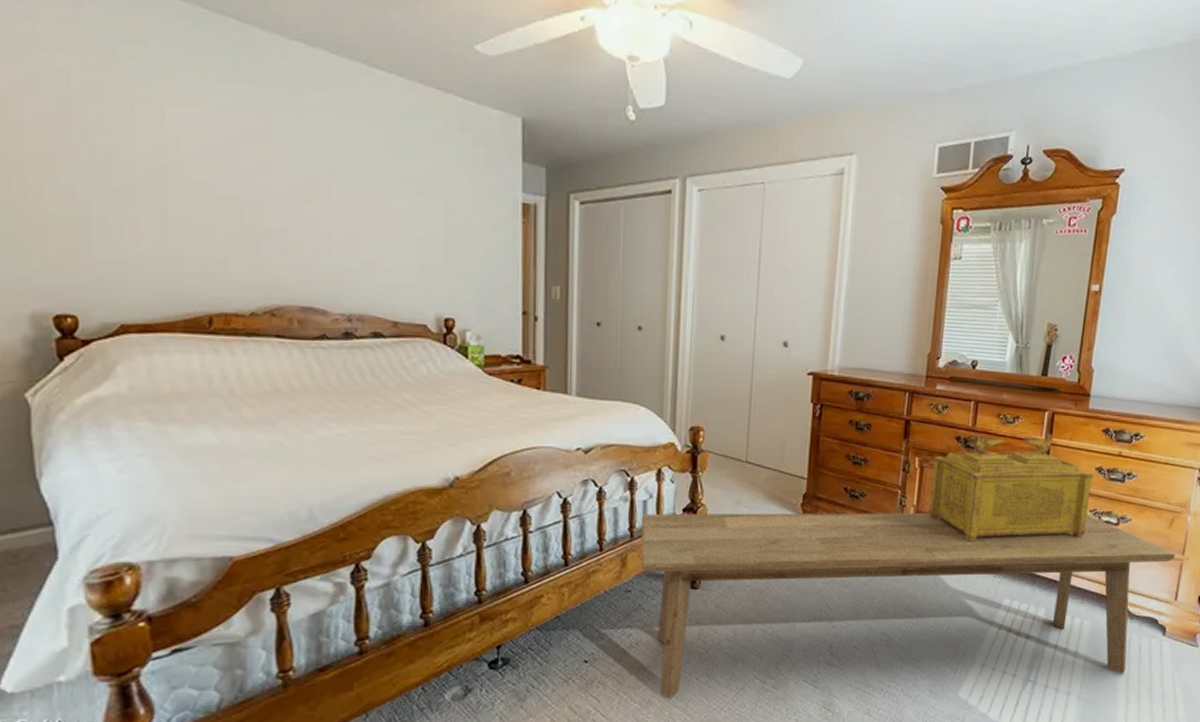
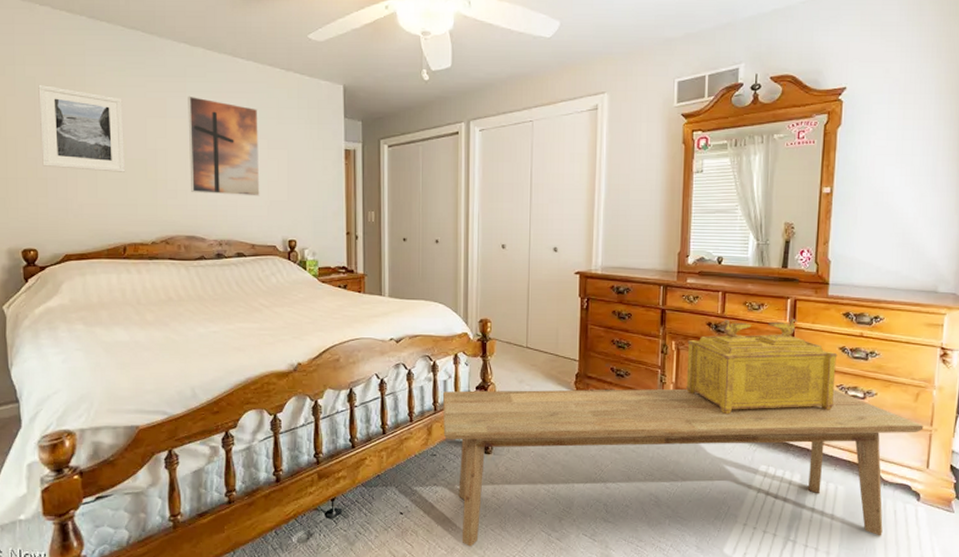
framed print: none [74,80,211,215] -> present [38,84,126,172]
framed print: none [303,115,405,259] -> present [188,95,260,196]

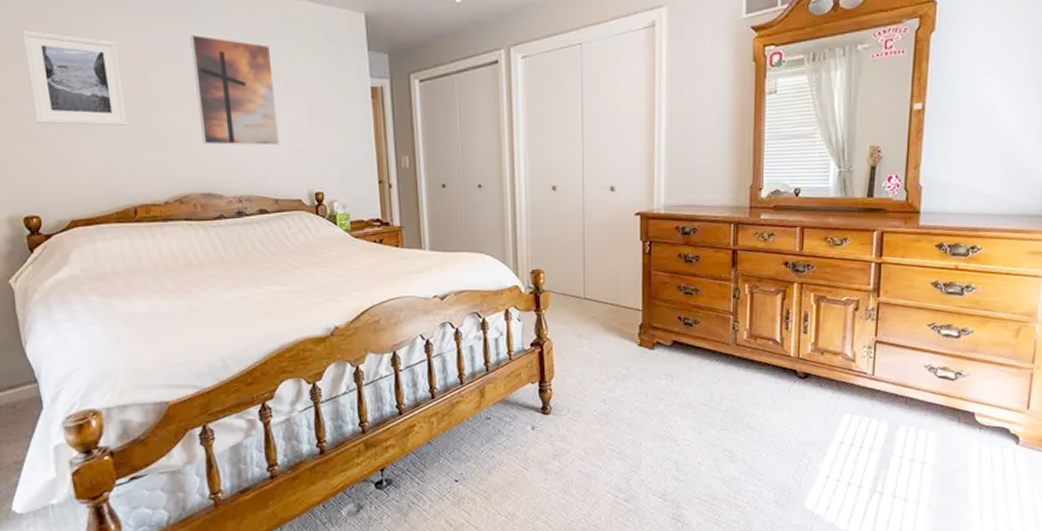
bench: present [442,388,924,547] -> none [494,328,1025,512]
decorative box: present [686,318,838,415] -> none [761,252,930,362]

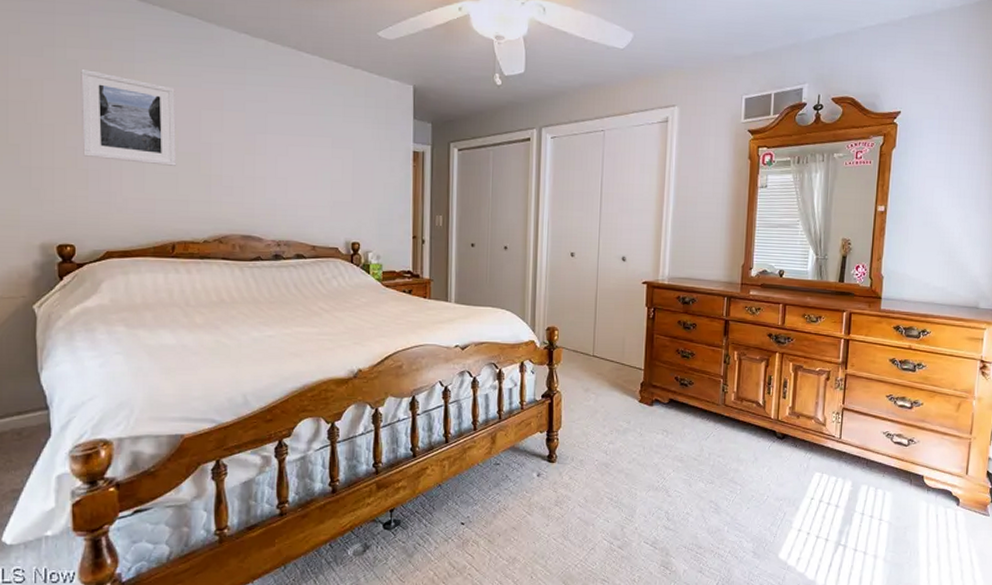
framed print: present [190,34,280,146] -> none [247,88,323,196]

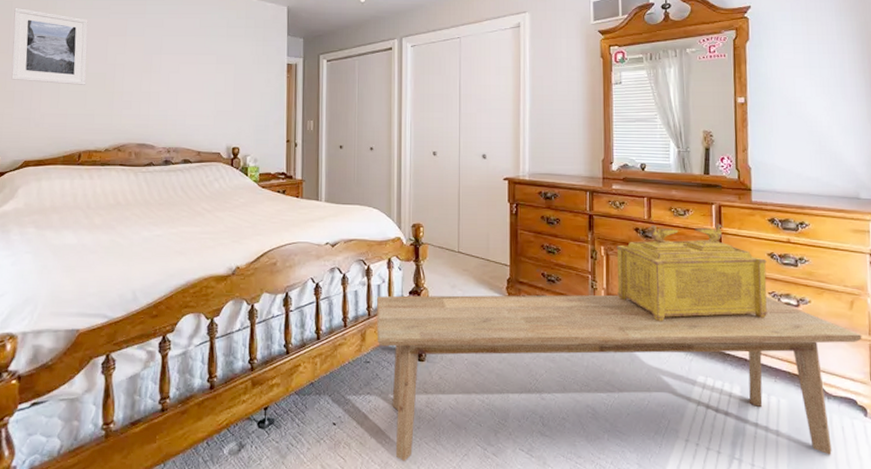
bench: none [507,398,964,557] -> present [376,294,862,461]
decorative box: none [747,330,888,424] -> present [616,224,768,322]

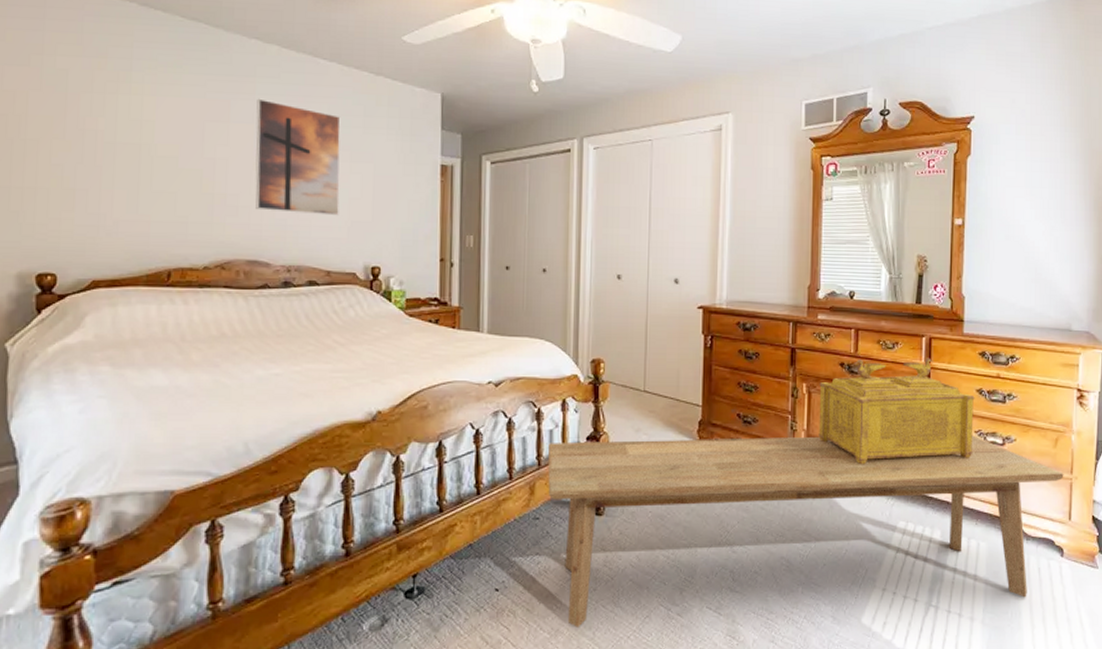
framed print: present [11,7,88,85] -> none [70,78,177,184]
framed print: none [144,17,210,107] -> present [255,98,341,216]

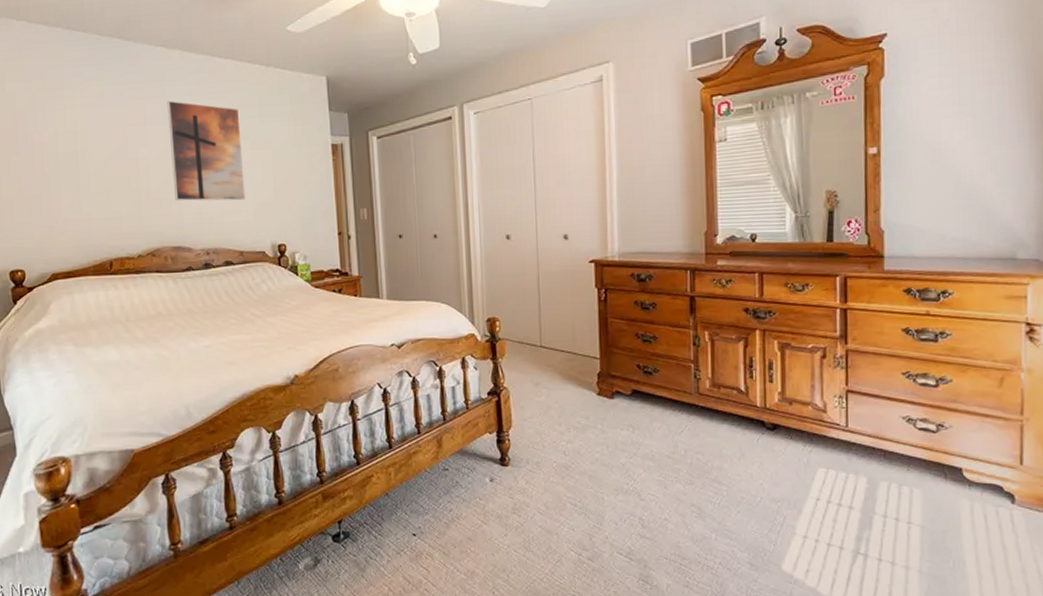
bench: present [547,435,1064,628] -> none [451,377,1012,570]
decorative box: present [818,358,975,465] -> none [722,298,901,412]

